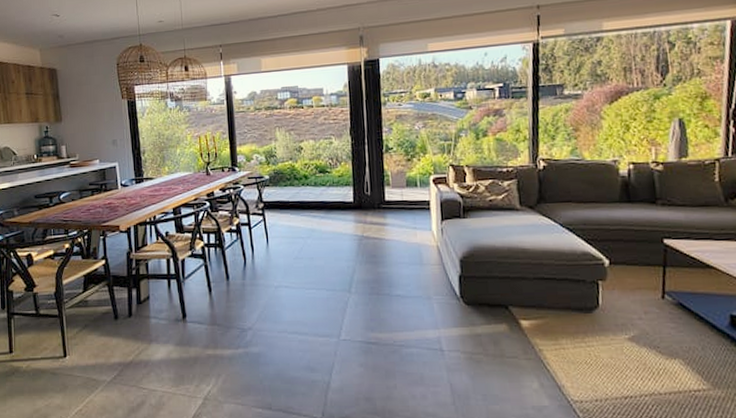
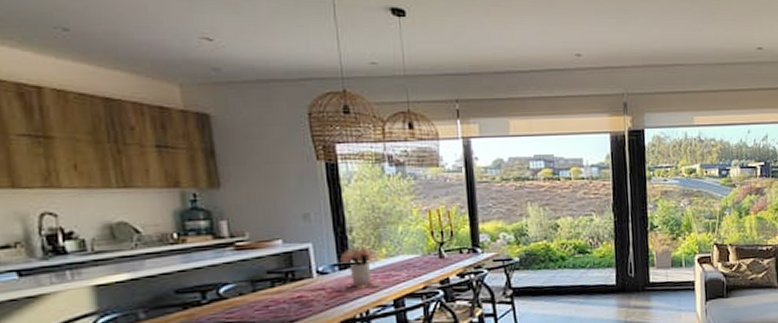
bouquet: none [135,165,166,199] -> present [338,246,384,289]

